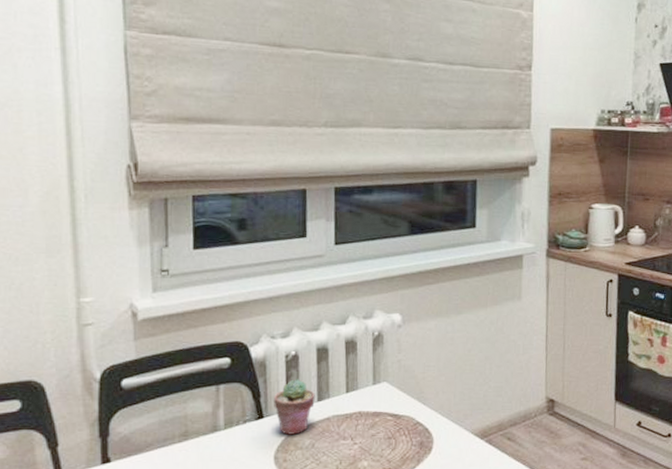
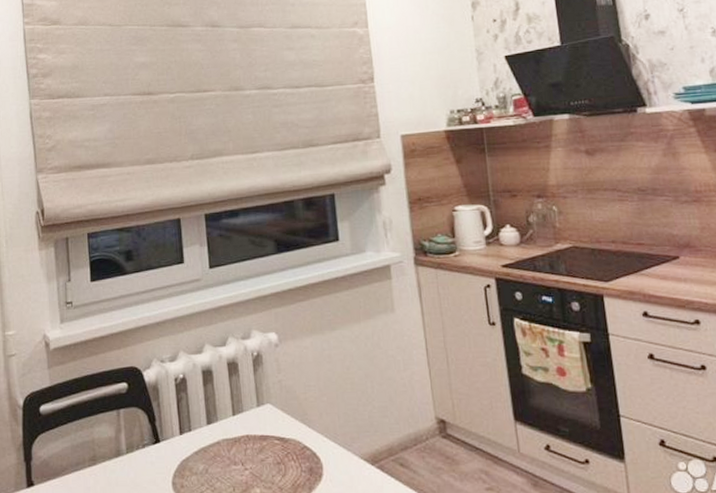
potted succulent: present [274,379,315,435] -> none [168,402,205,459]

